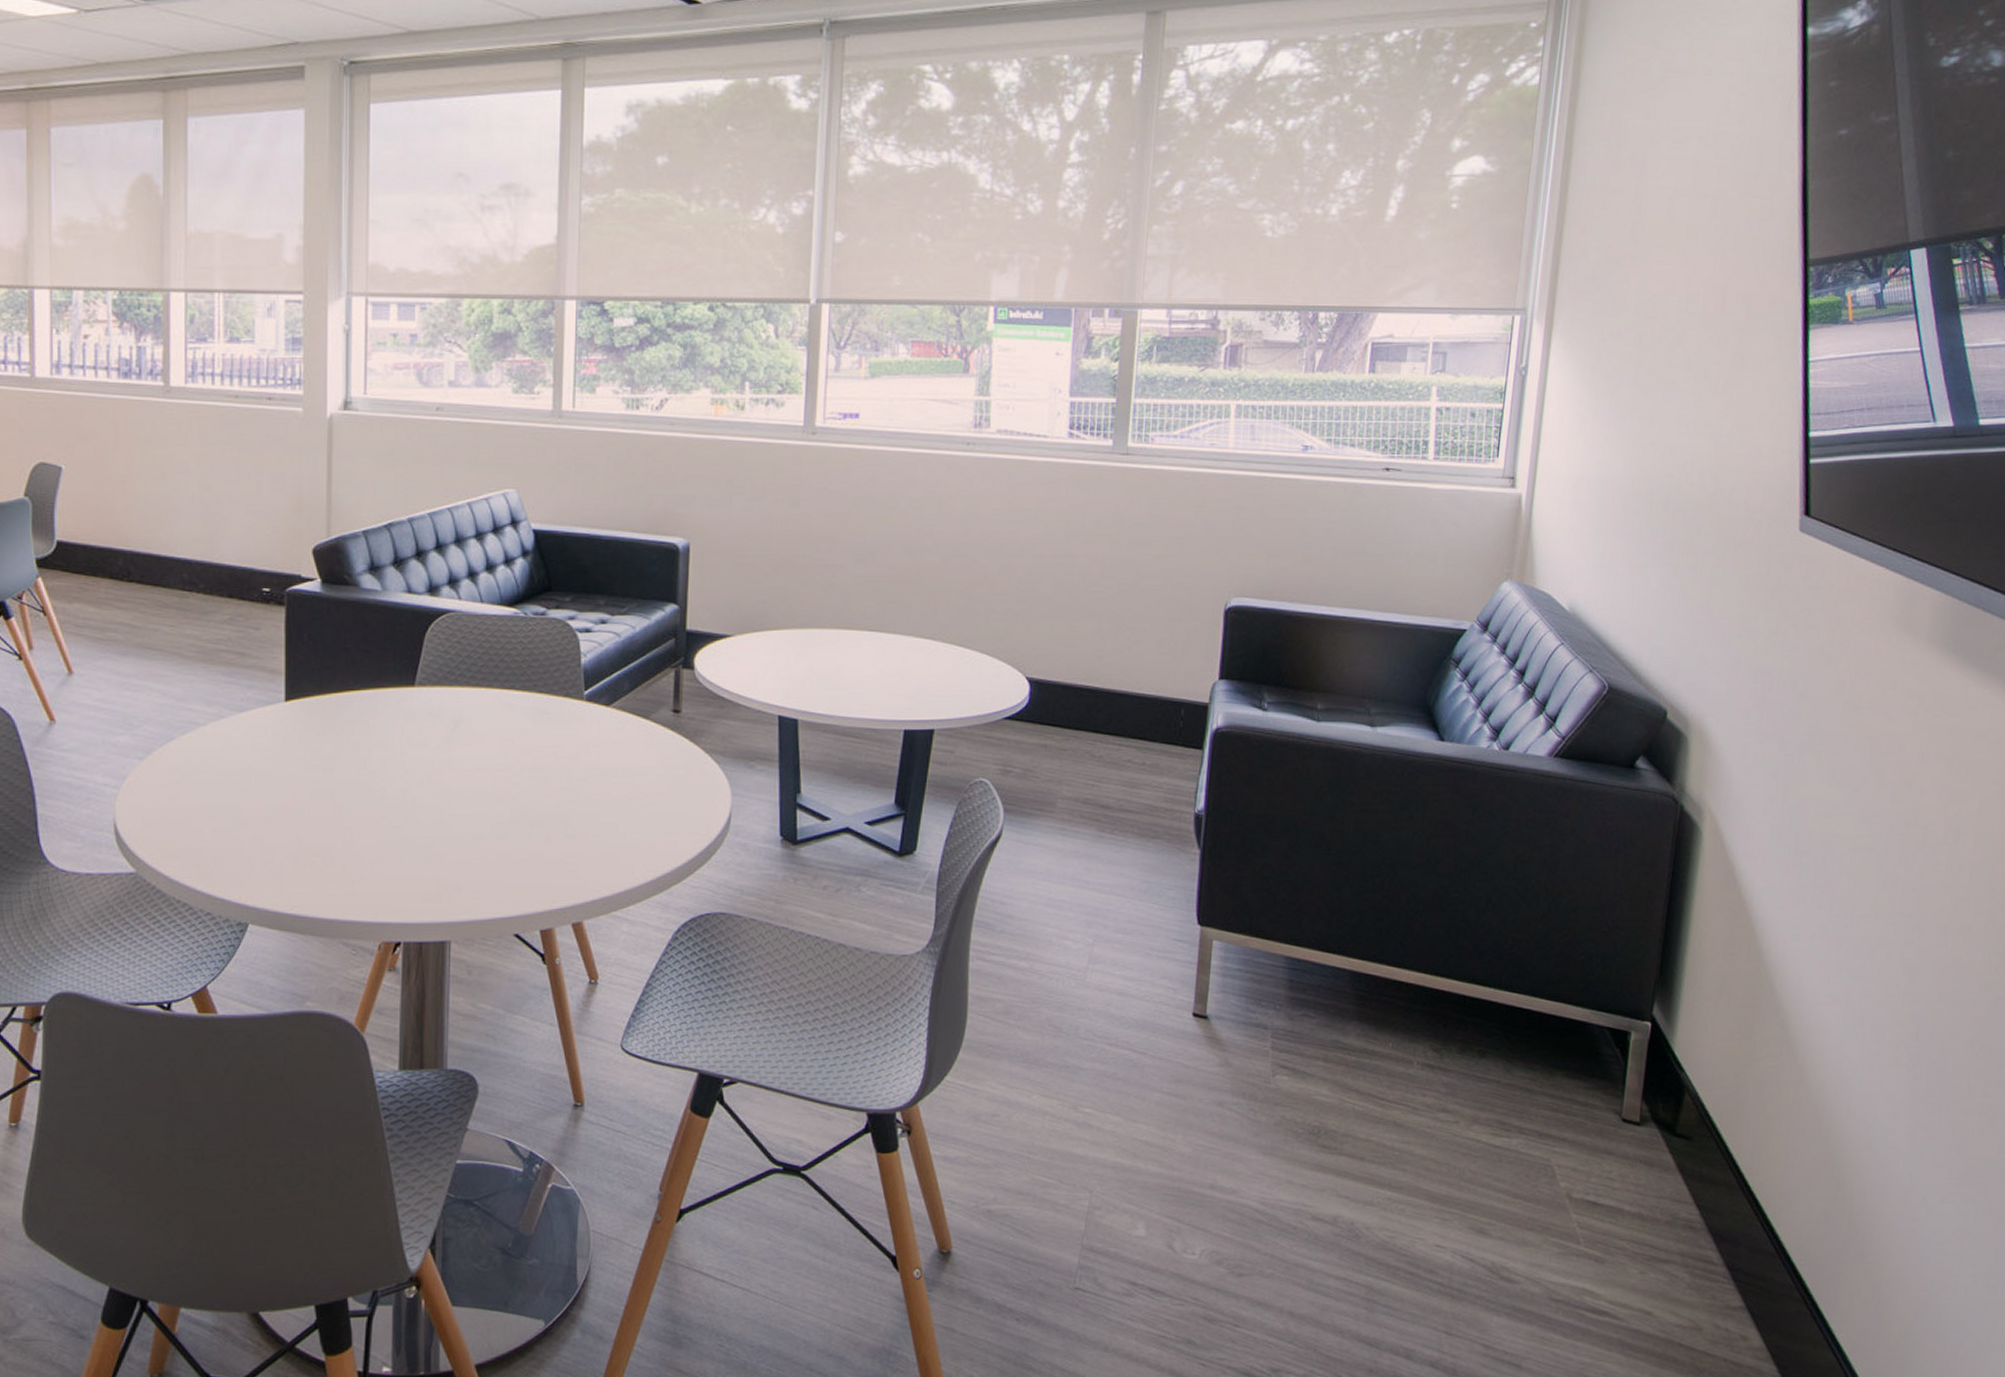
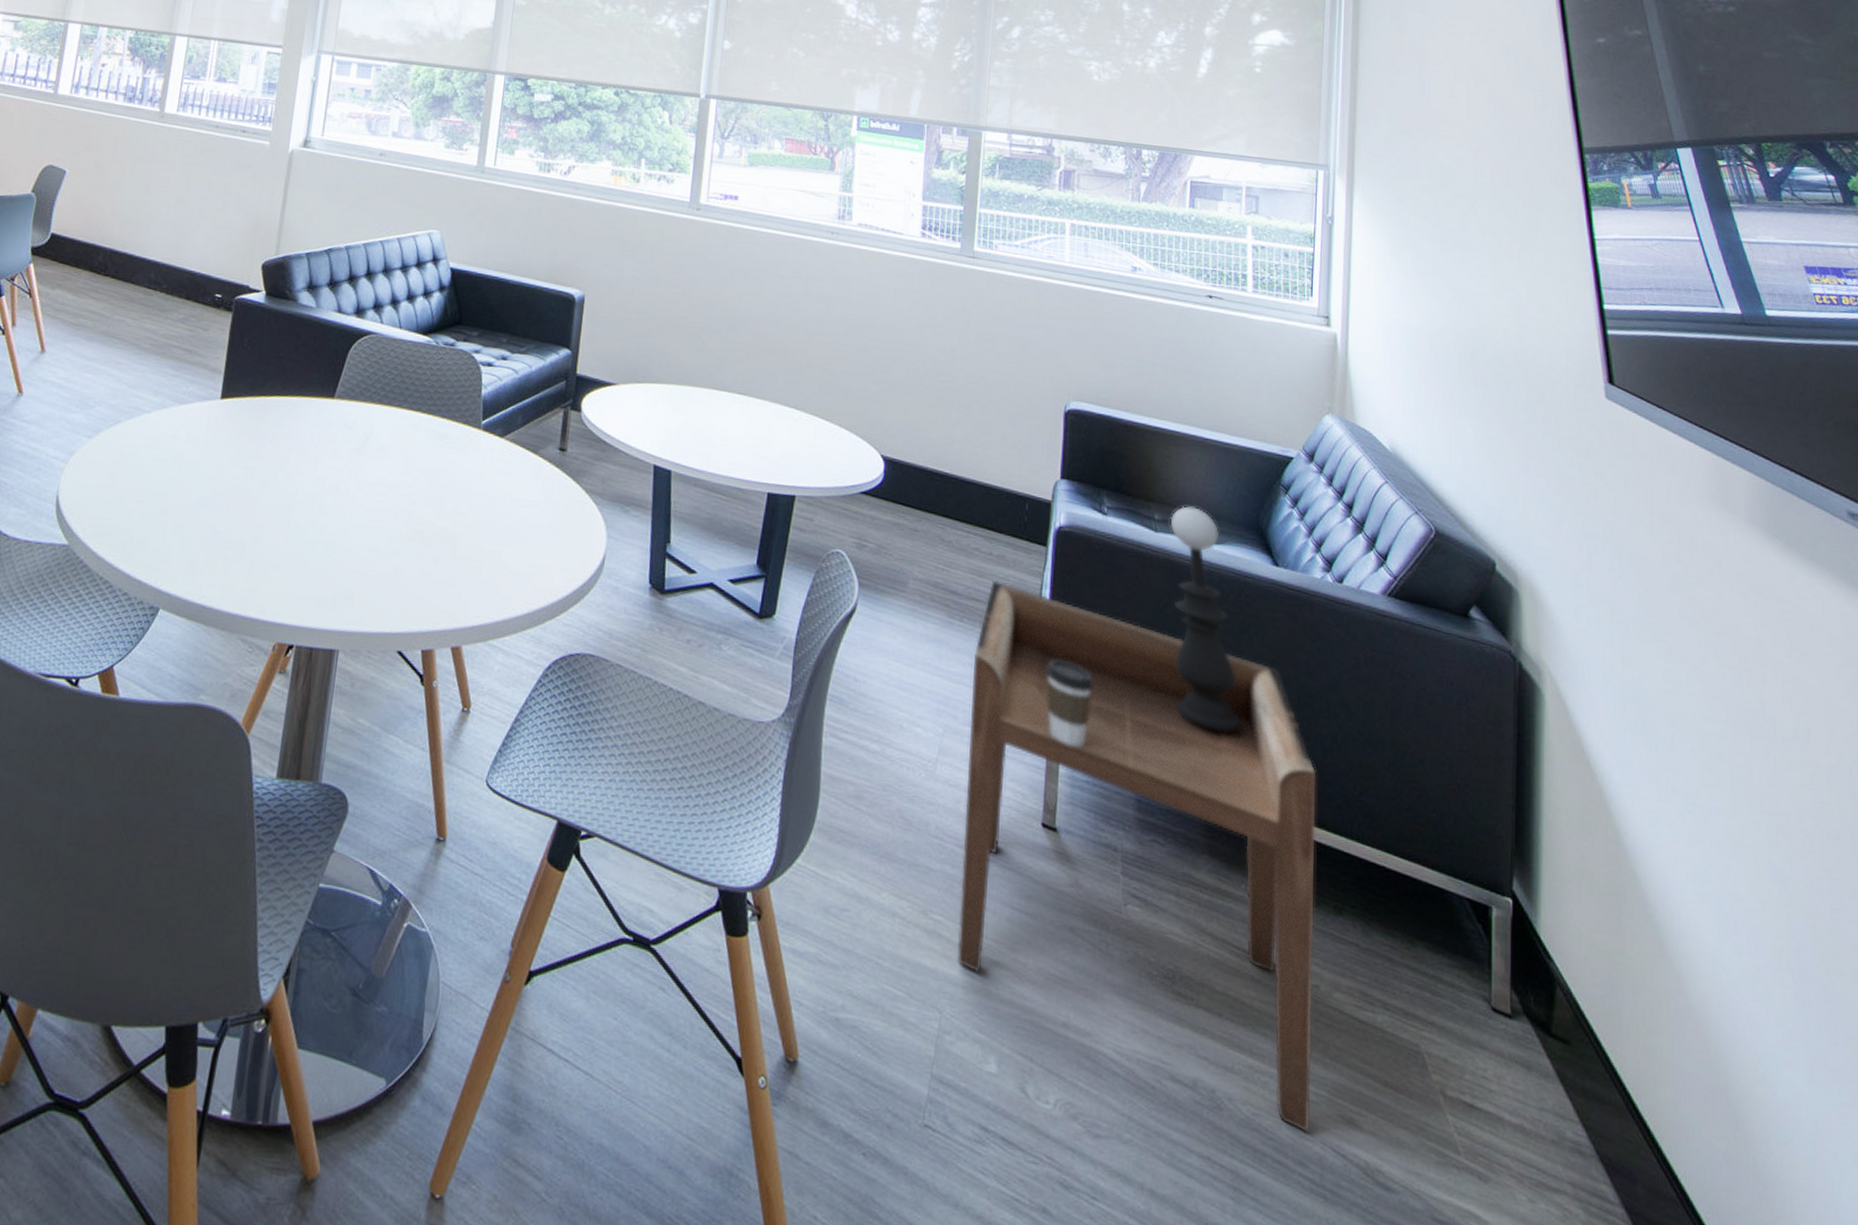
side table: none [1107,789,1470,1246] -> present [957,580,1316,1133]
coffee cup: none [1200,858,1248,939] -> present [1046,659,1093,748]
table lamp: none [1333,692,1397,908] -> present [1170,506,1241,733]

